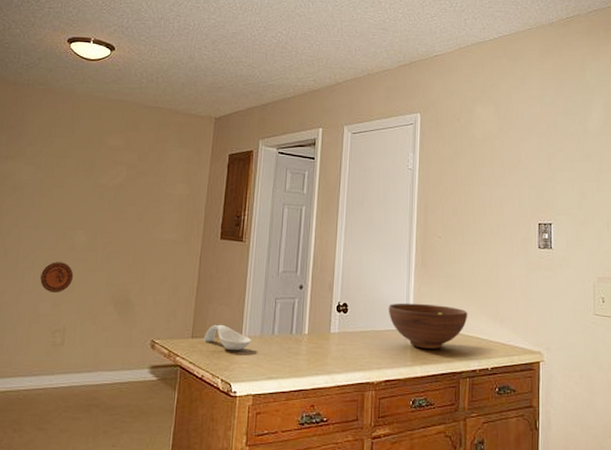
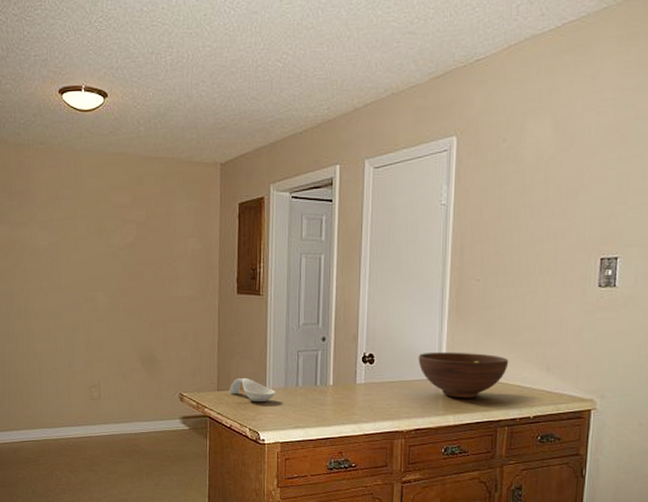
decorative plate: present [40,262,74,294] -> none [71,323,101,353]

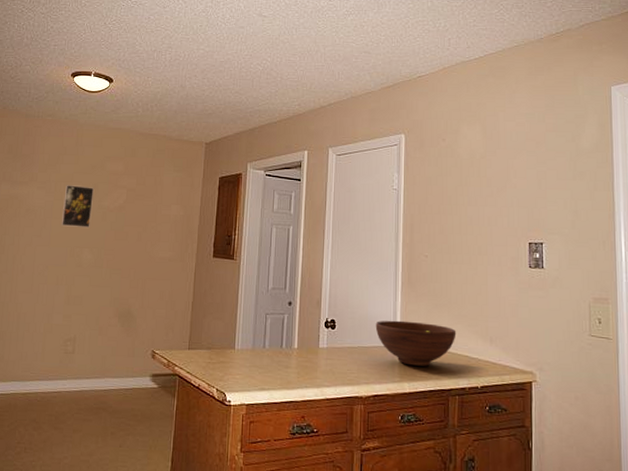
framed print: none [69,222,102,269] -> present [61,185,94,228]
spoon rest: present [228,377,275,403] -> none [199,337,243,363]

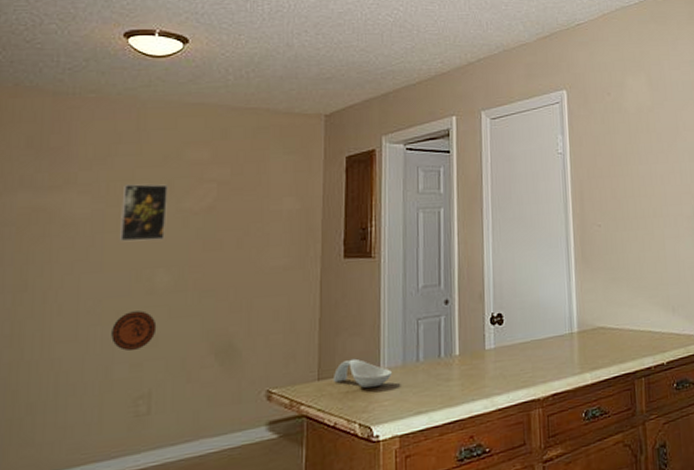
decorative plate: none [53,277,82,306] -> present [111,310,157,352]
spoon rest: none [199,337,243,363] -> present [332,358,392,388]
fruit bowl: present [375,320,457,366] -> none [549,301,638,353]

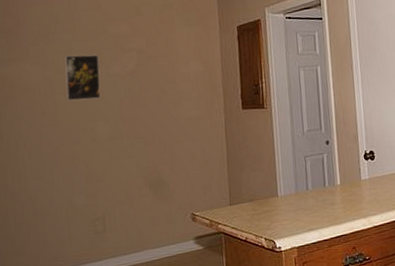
decorative plate: present [111,310,157,352] -> none [69,154,103,185]
spoon rest: present [332,358,392,388] -> none [241,188,288,211]

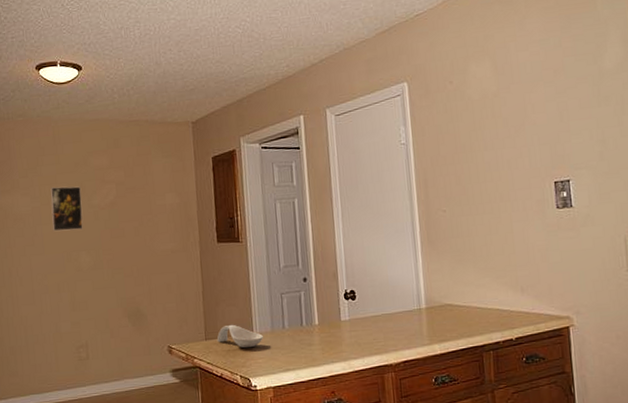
spoon rest: none [241,188,288,211] -> present [216,324,263,348]

